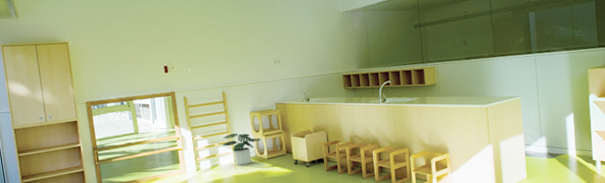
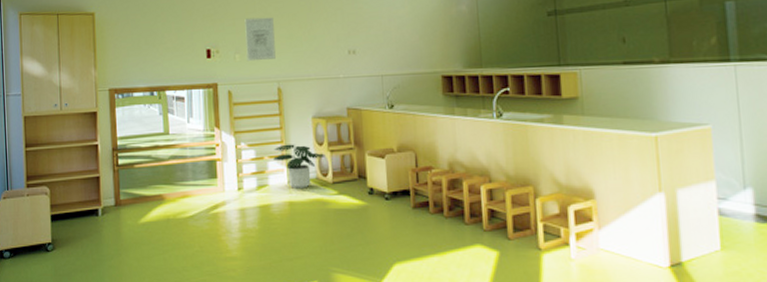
wall art: none [193,38,219,74] -> present [244,17,276,62]

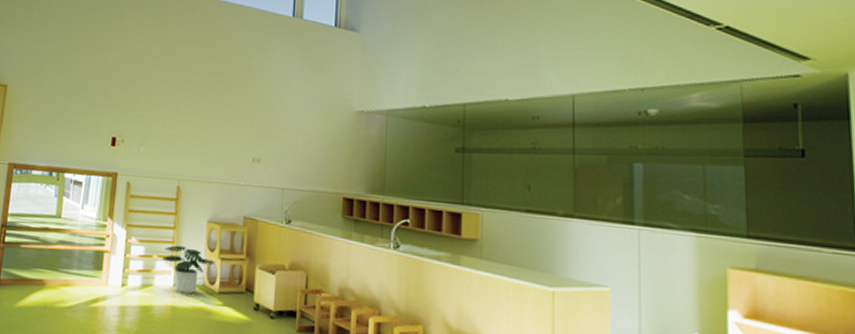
wall art: present [244,17,276,62] -> none [150,112,183,157]

